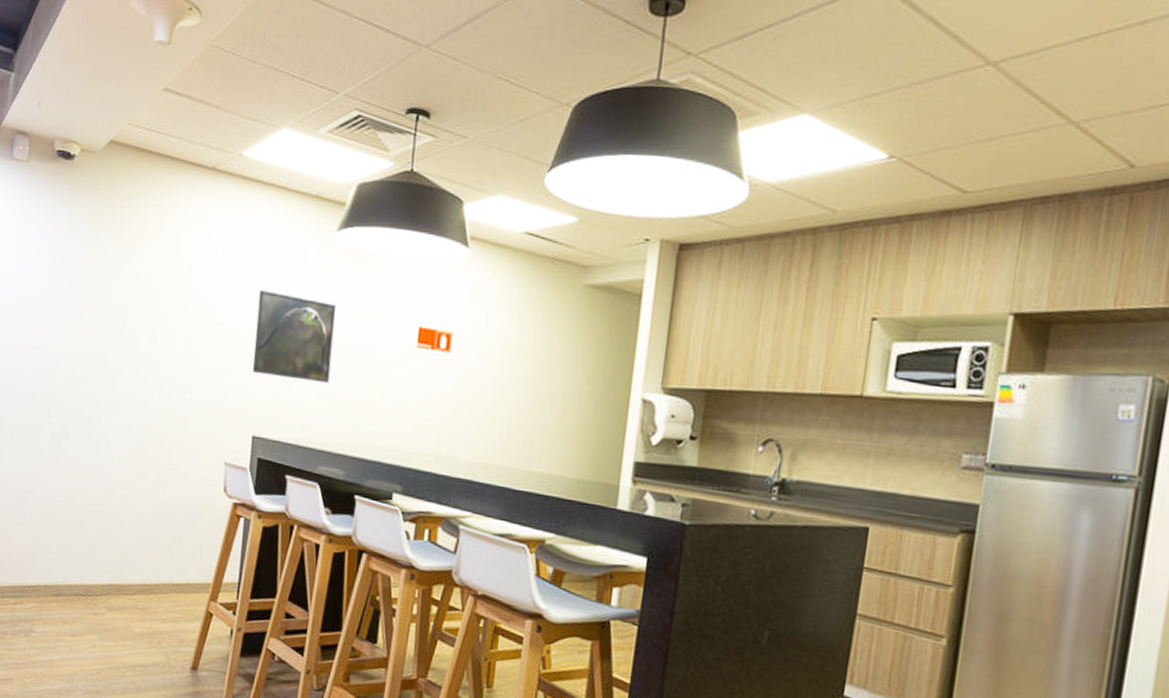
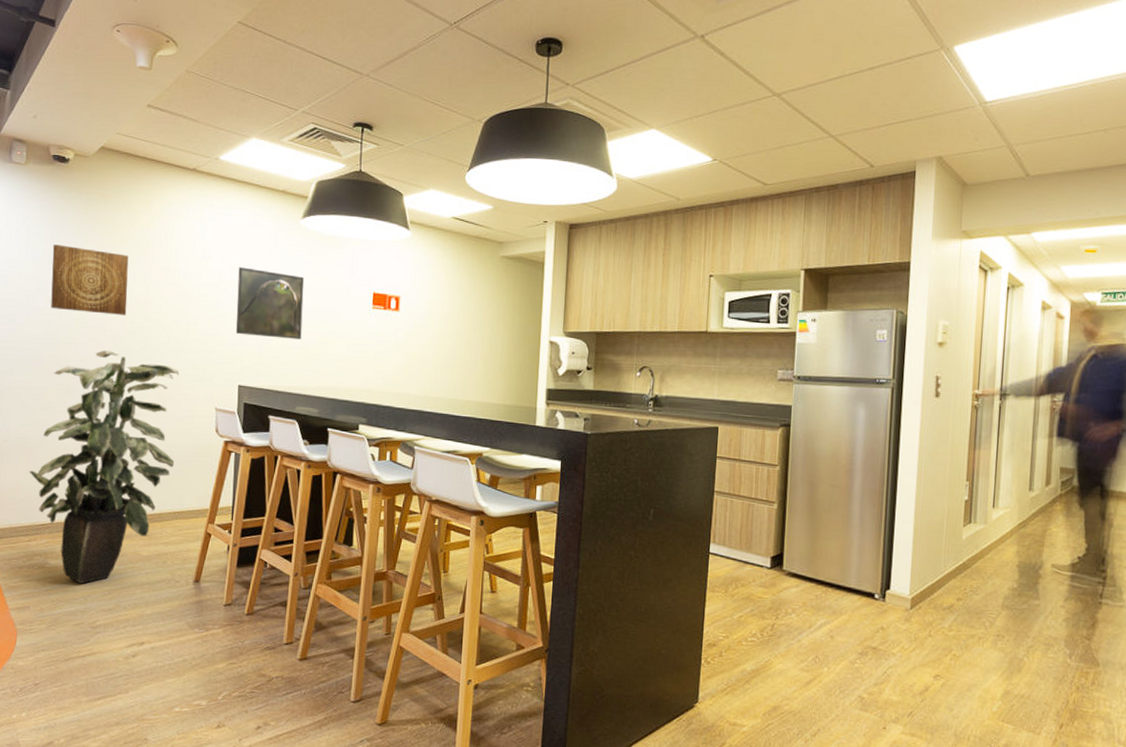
indoor plant: none [17,386,186,659] -> present [29,350,180,584]
wall art: none [48,257,135,345] -> present [51,244,129,315]

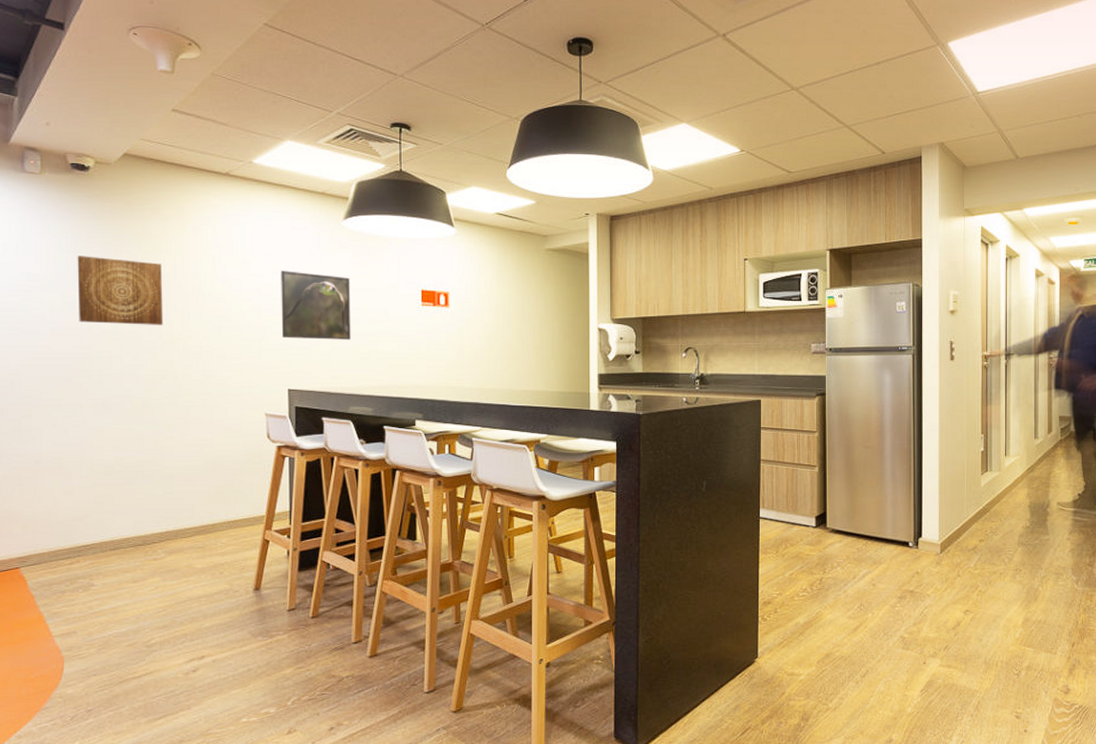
indoor plant: present [29,350,180,584] -> none [66,362,226,604]

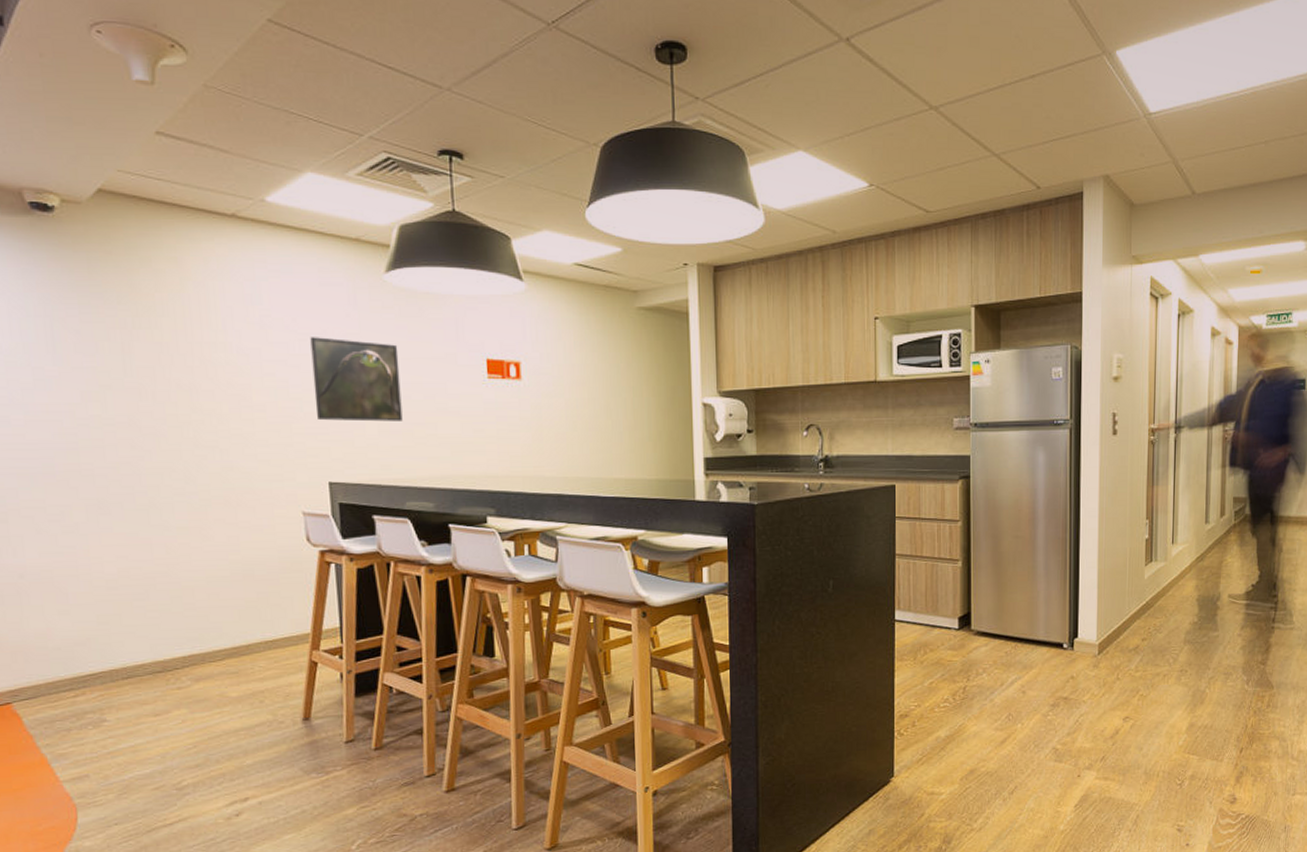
wall art: present [77,256,163,325] -> none [48,320,167,407]

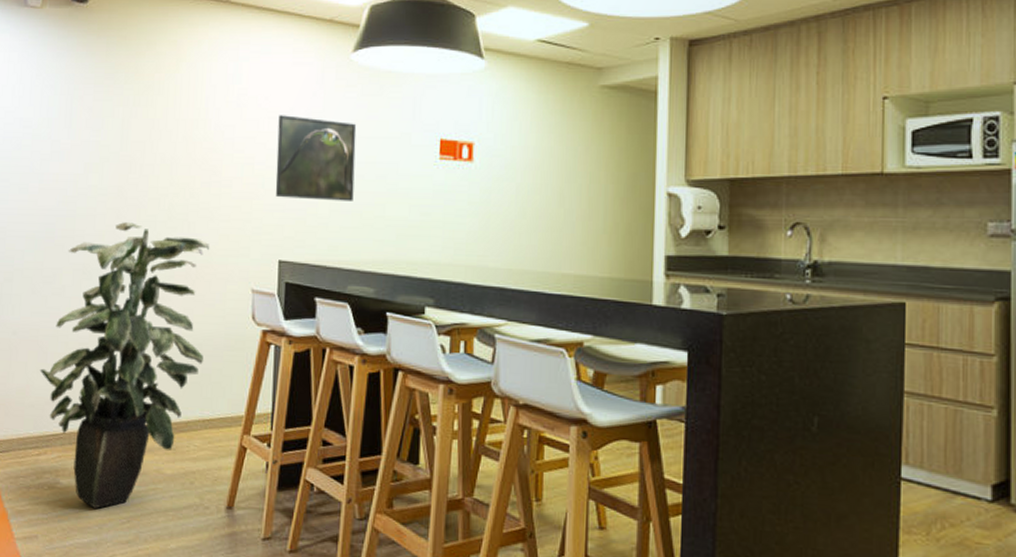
indoor plant: none [60,452,259,741] -> present [39,222,210,509]

